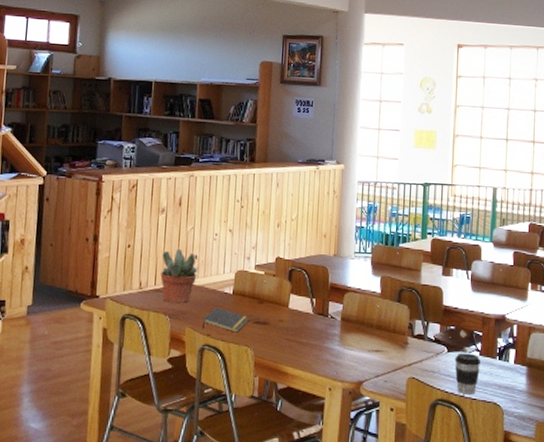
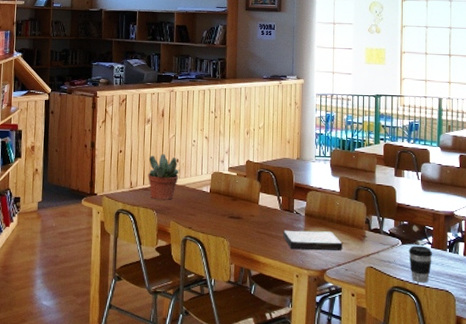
notepad: present [202,307,249,333] -> none [184,203,225,226]
book: none [316,337,382,360] -> present [283,230,343,250]

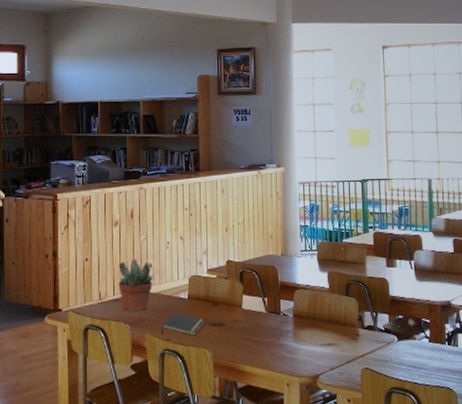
notepad: none [184,203,225,226] -> present [161,312,205,336]
book: present [283,230,343,250] -> none [271,332,335,356]
coffee cup: present [409,245,433,283] -> none [405,340,431,381]

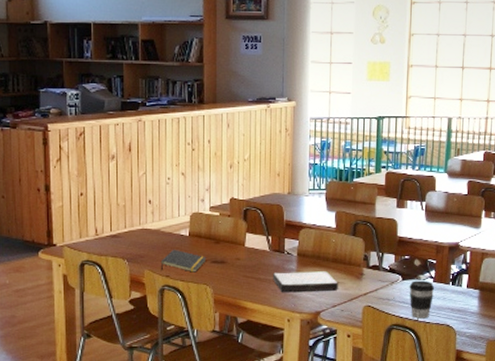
potted cactus: present [118,259,153,311] -> none [115,195,152,247]
book: none [271,332,335,356] -> present [273,271,338,293]
coffee cup: none [405,340,431,381] -> present [409,280,435,319]

